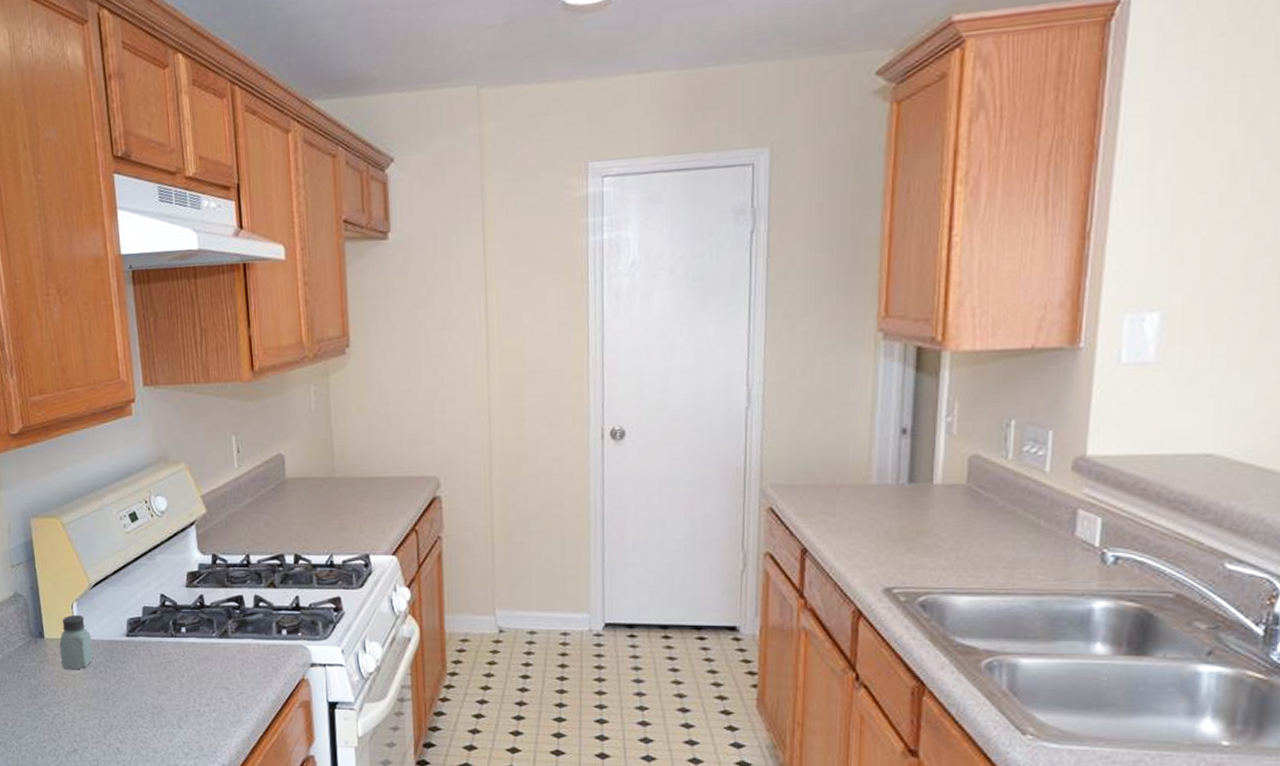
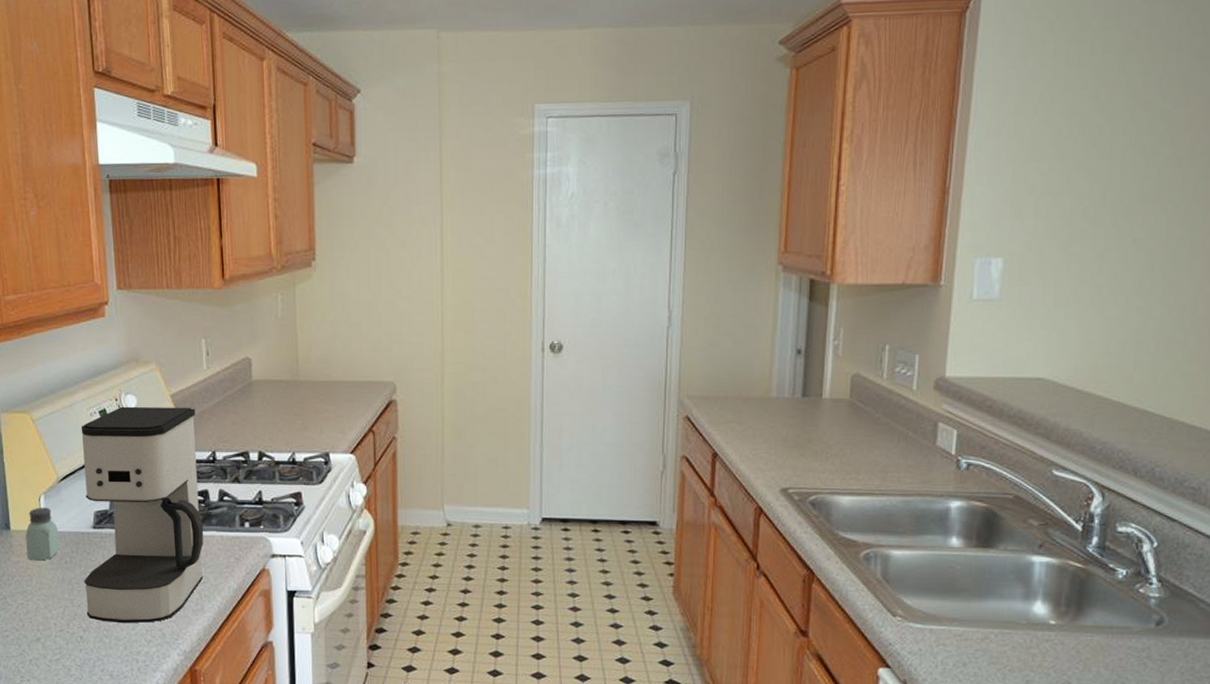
coffee maker: none [111,508,241,735] -> present [81,406,204,624]

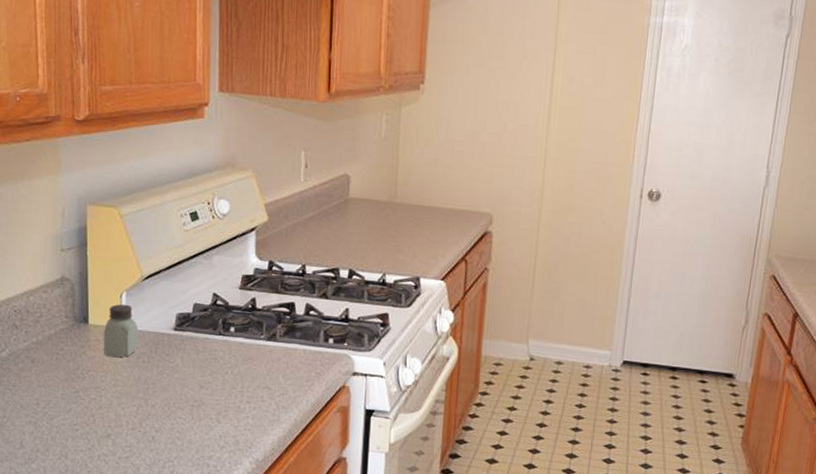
coffee maker: present [81,406,204,624] -> none [160,210,289,429]

